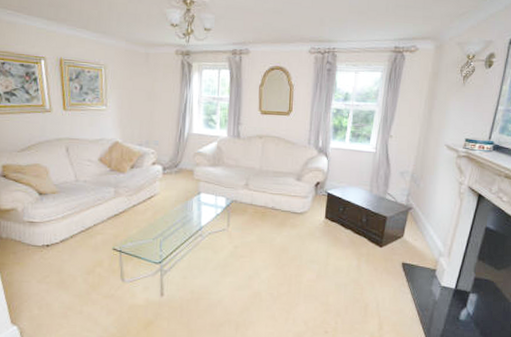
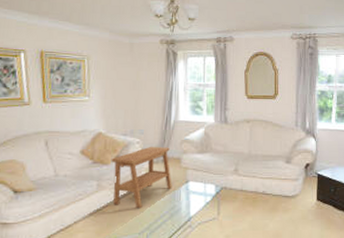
side table: none [127,157,185,215] -> present [111,146,172,208]

